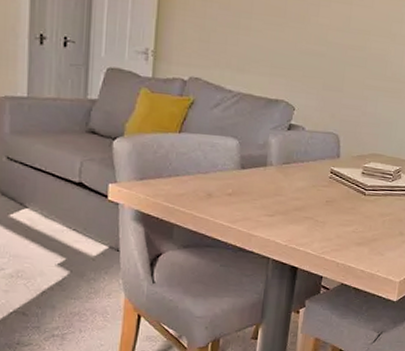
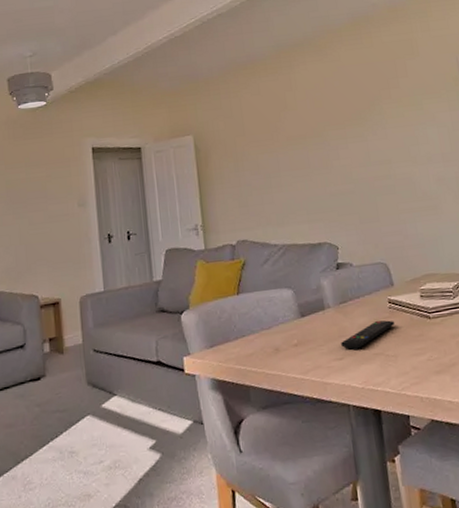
remote control: none [275,187,332,209] -> present [341,320,395,350]

